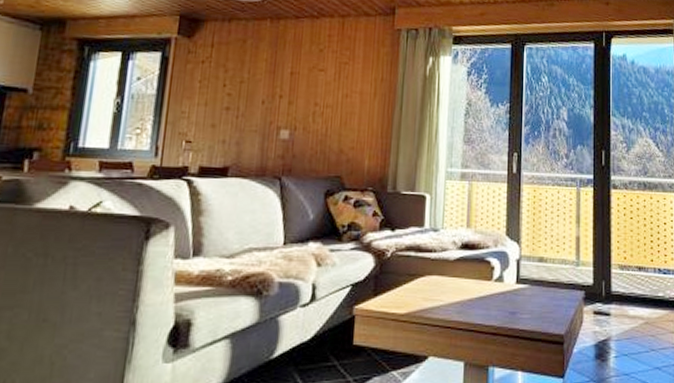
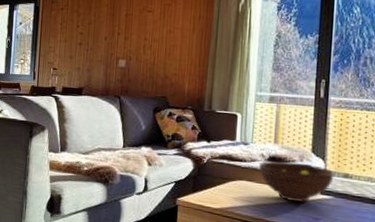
fruit bowl: none [451,248,530,296] -> present [259,161,335,202]

